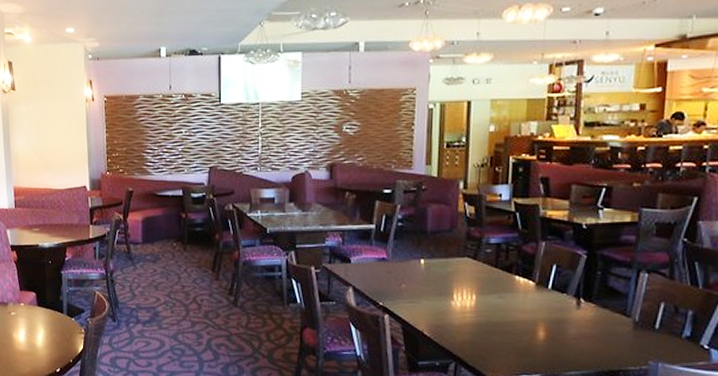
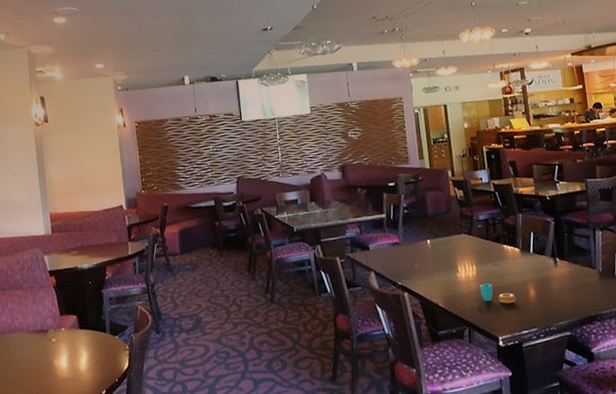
cup: none [477,316,520,343] -> present [480,283,516,304]

